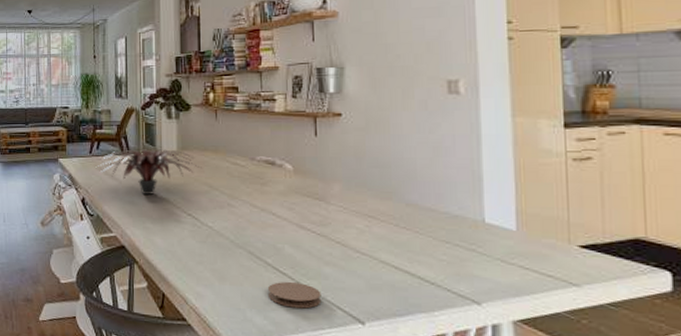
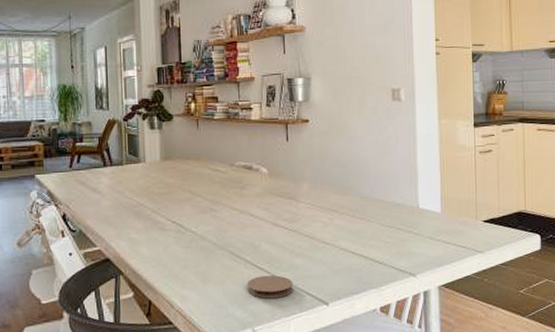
plant: present [94,149,202,195] -> none [75,159,185,206]

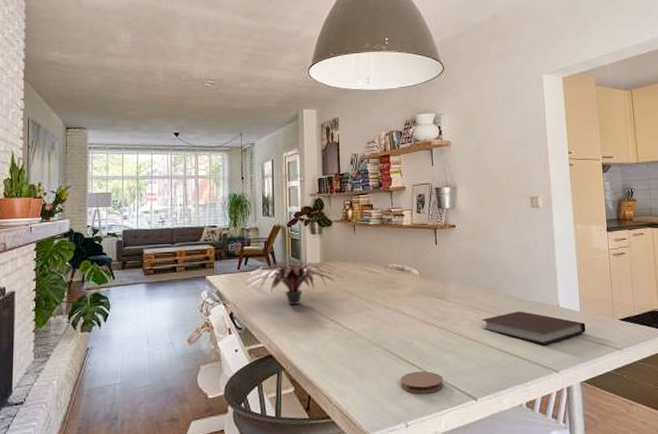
plant: none [75,159,185,206] -> present [242,262,343,305]
notebook: none [335,212,447,247] -> present [481,311,586,344]

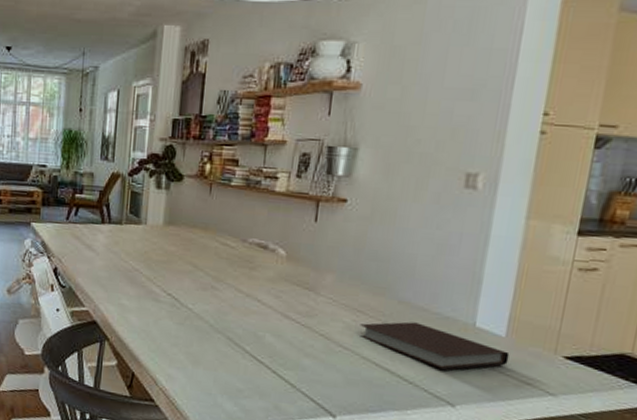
plant: present [242,262,343,305] -> none [70,219,188,270]
coaster: present [400,370,444,394] -> none [241,370,297,399]

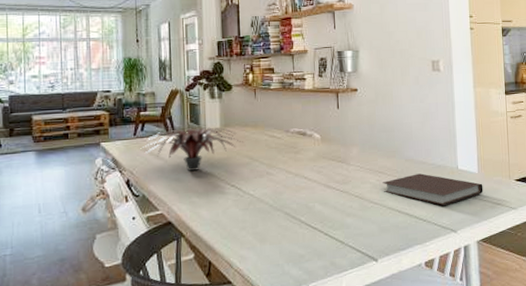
plant: none [70,219,188,270] -> present [139,127,243,171]

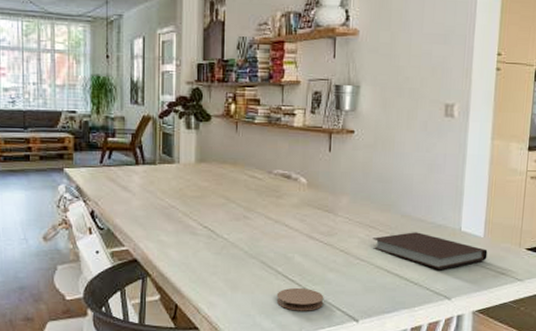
plant: present [139,127,243,171] -> none [105,160,220,207]
coaster: none [301,234,345,257] -> present [276,287,324,311]

